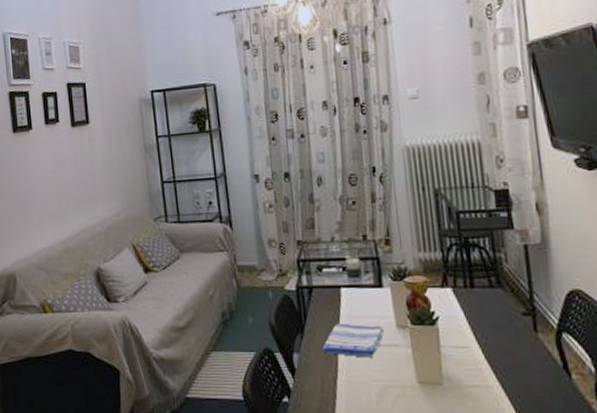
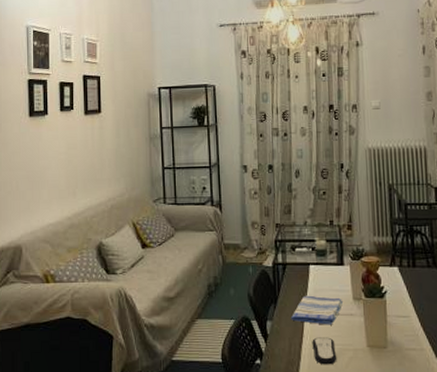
remote control: none [349,372,381,404] -> present [312,337,337,365]

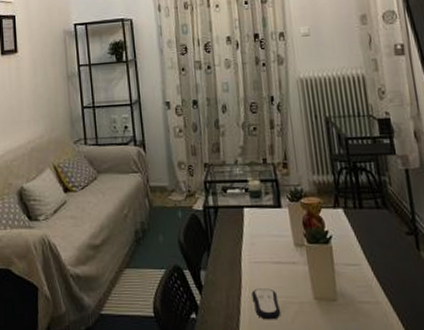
dish towel: present [290,295,344,325] -> none [226,241,284,275]

